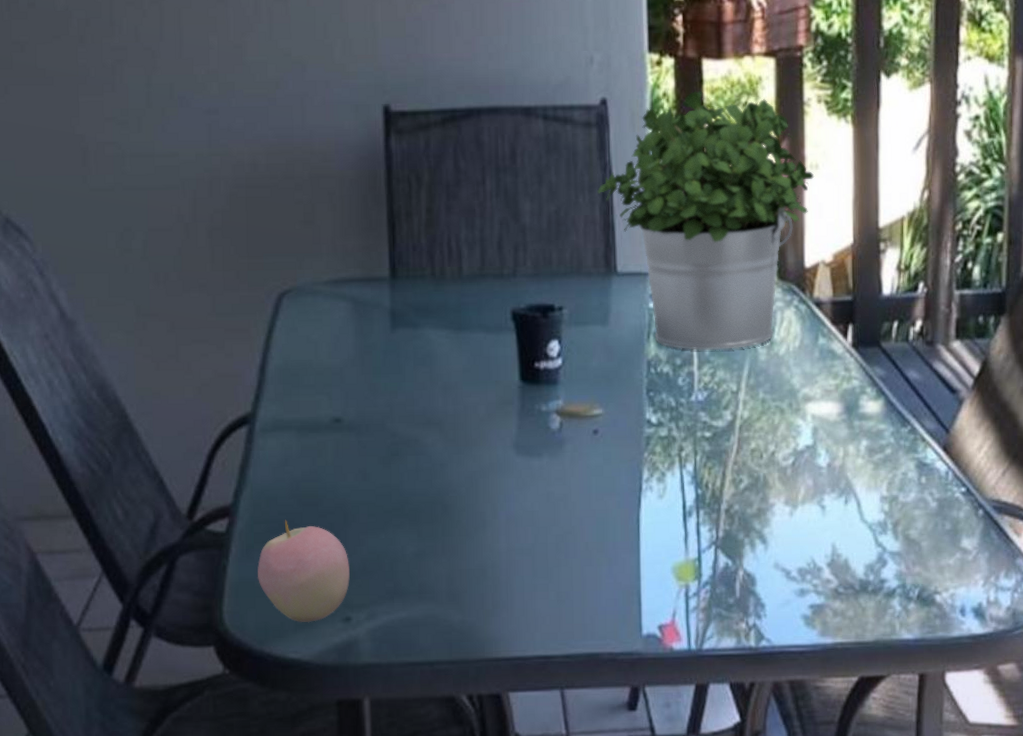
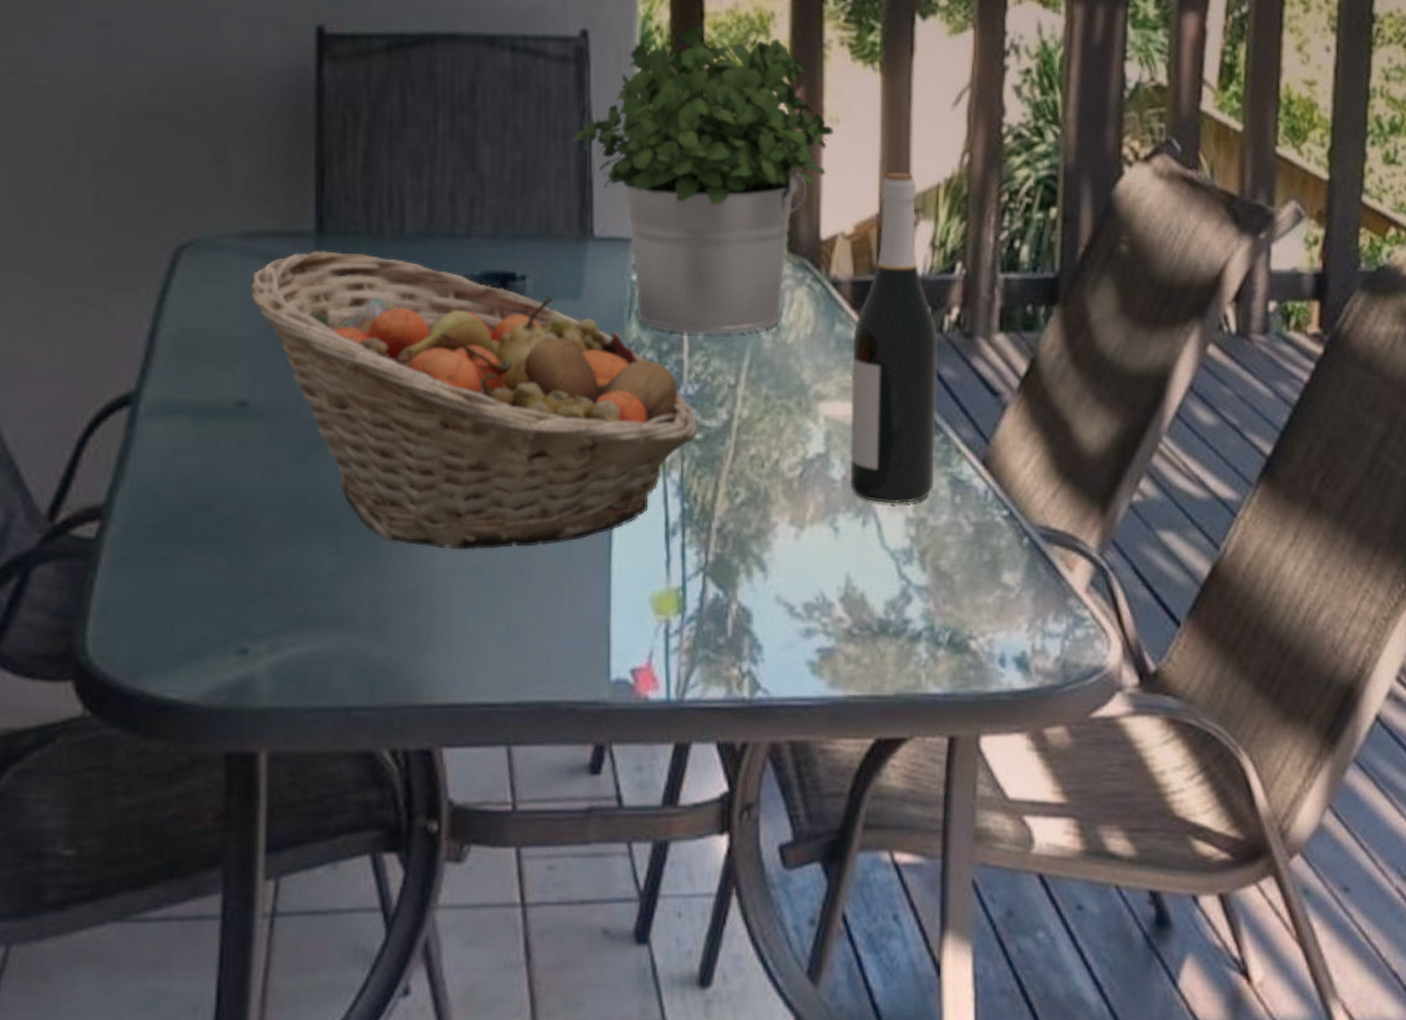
apple: present [257,520,350,622] -> none [133,525,249,654]
fruit basket: none [340,292,707,533] -> present [251,251,698,550]
wine bottle: none [833,208,905,485] -> present [849,172,939,504]

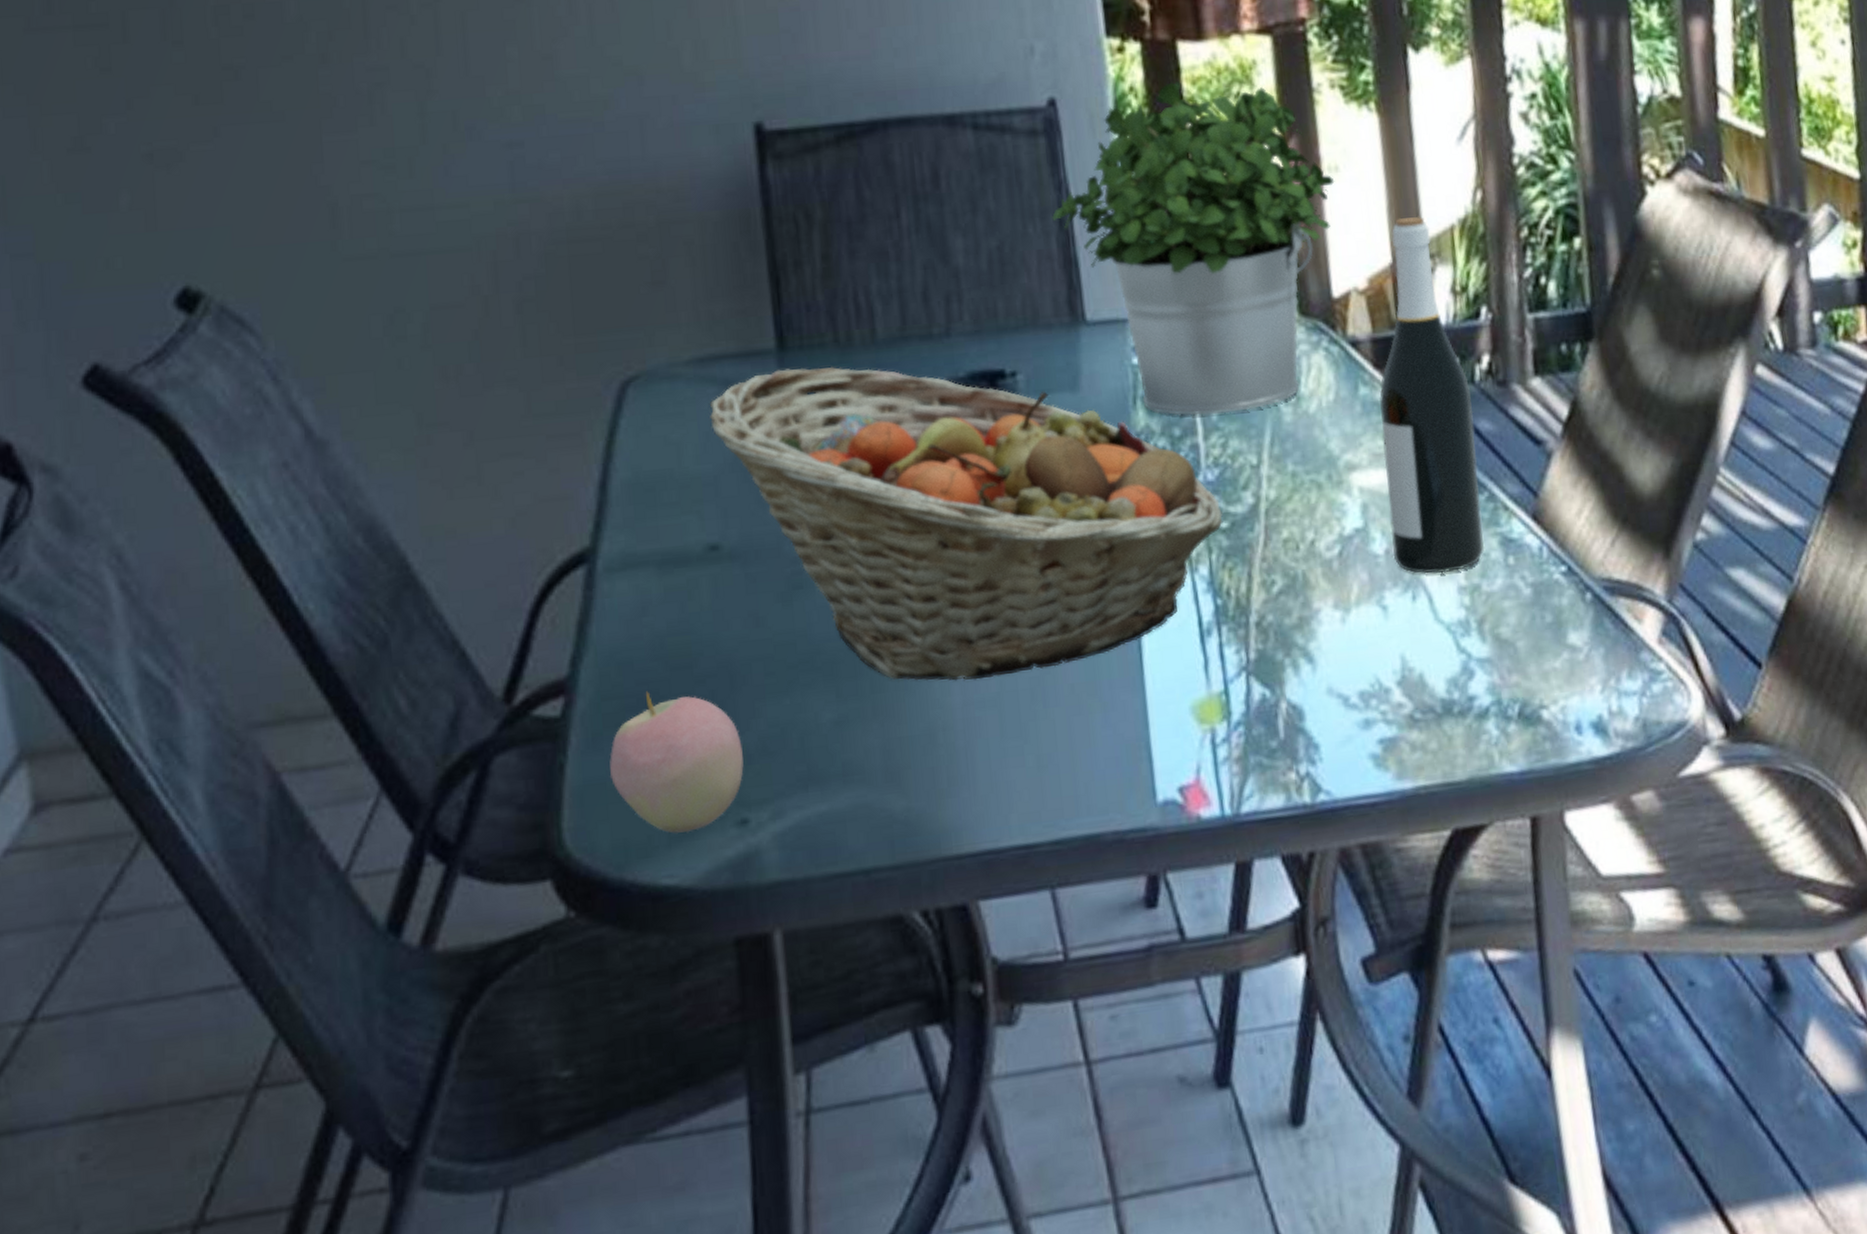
apple: none [133,525,249,654] -> present [609,691,744,833]

